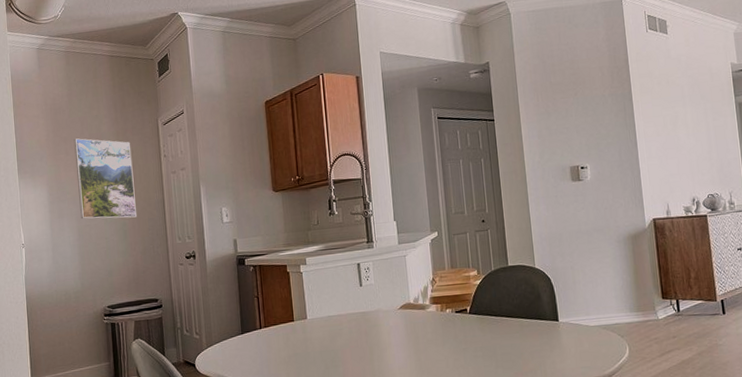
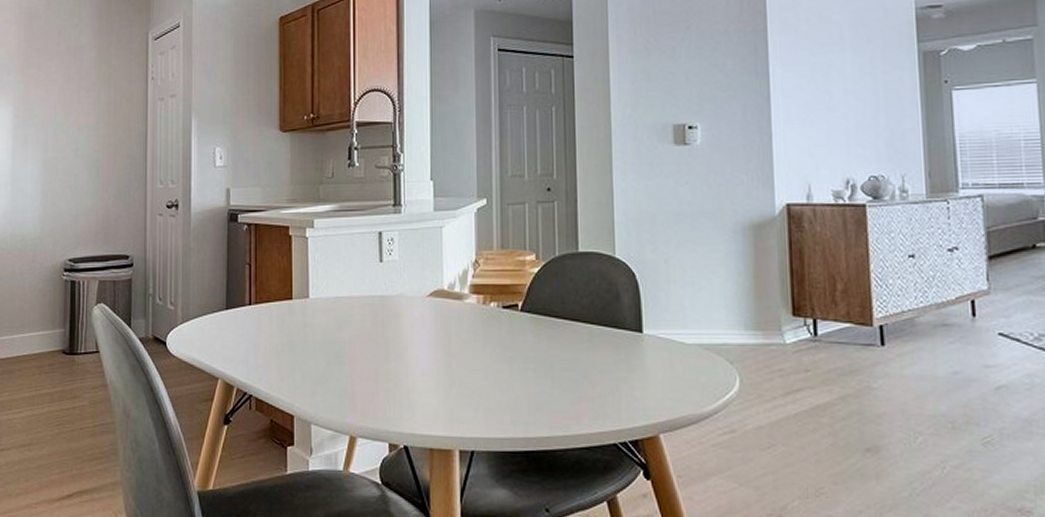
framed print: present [74,138,137,219] -> none [47,51,114,152]

